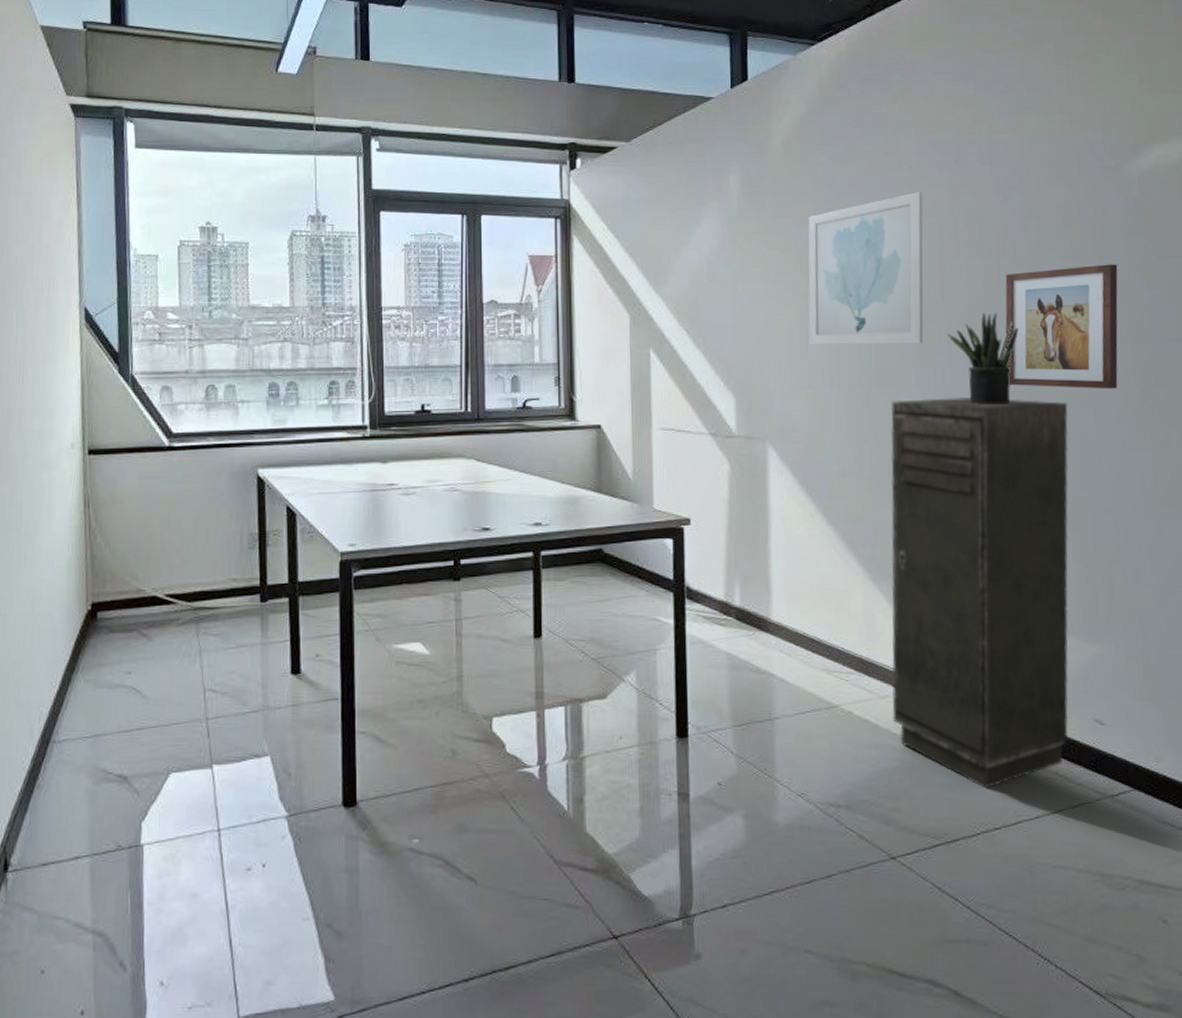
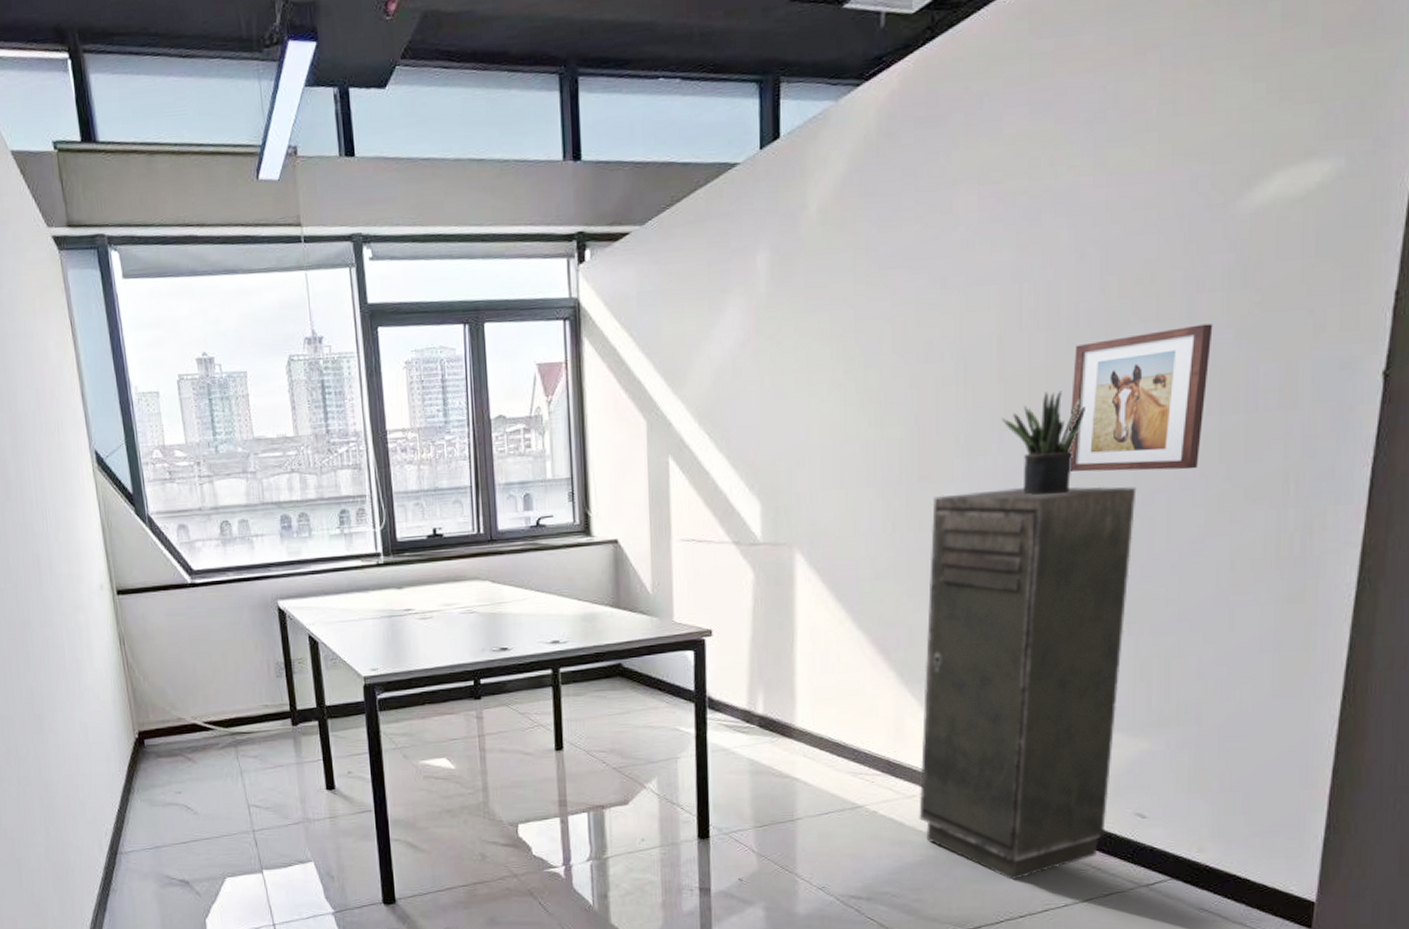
wall art: present [808,192,924,346] -> none [844,255,983,442]

